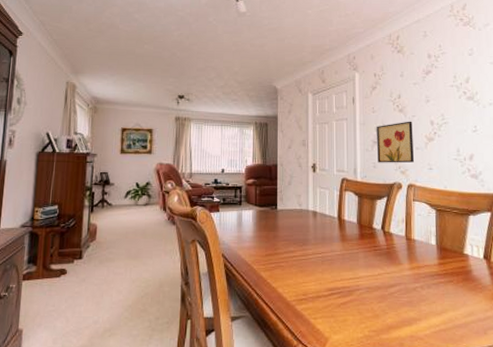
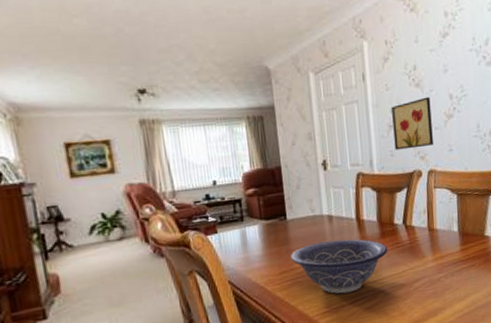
decorative bowl: none [277,234,366,285] -> present [291,239,388,294]

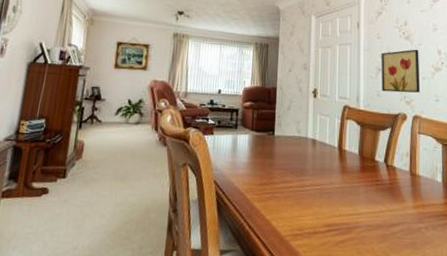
decorative bowl: present [291,239,388,294] -> none [273,162,367,221]

